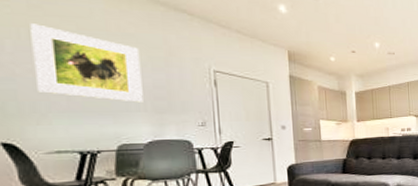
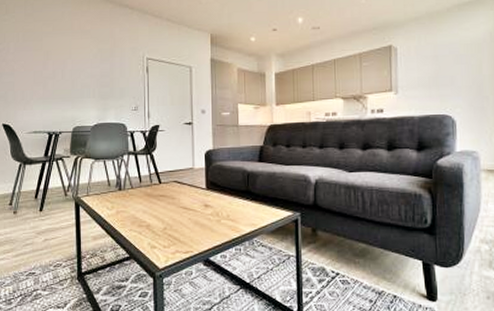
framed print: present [30,23,143,102] -> none [25,28,93,90]

